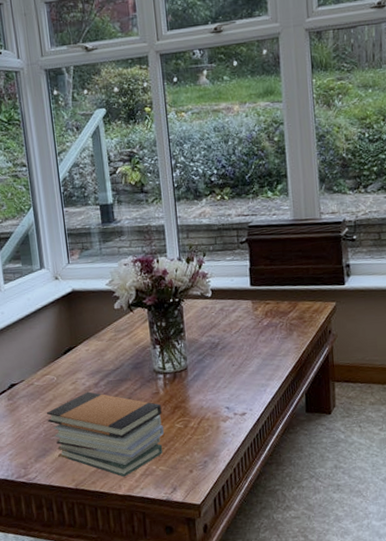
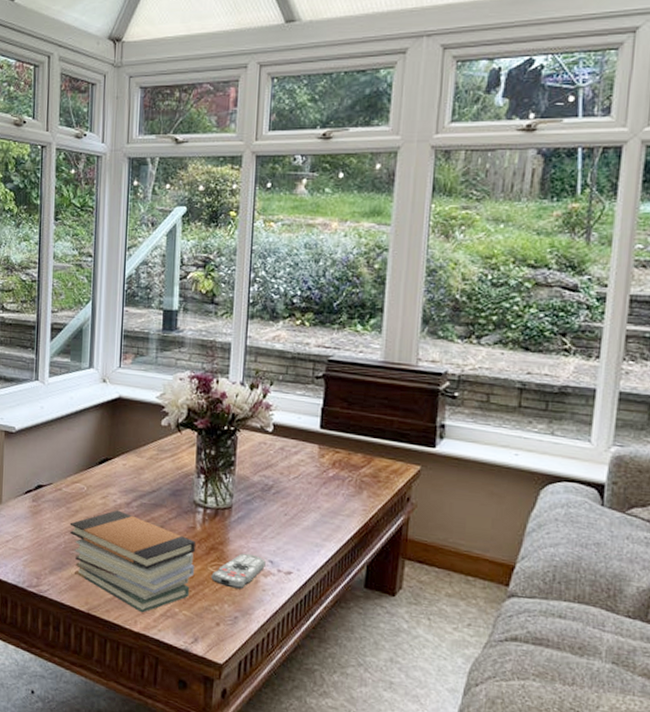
remote control: none [179,405,223,438] -> present [211,553,266,589]

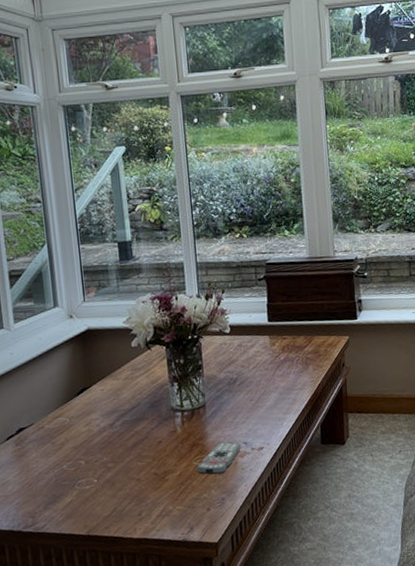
book stack: present [69,510,195,613] -> none [57,432,181,520]

